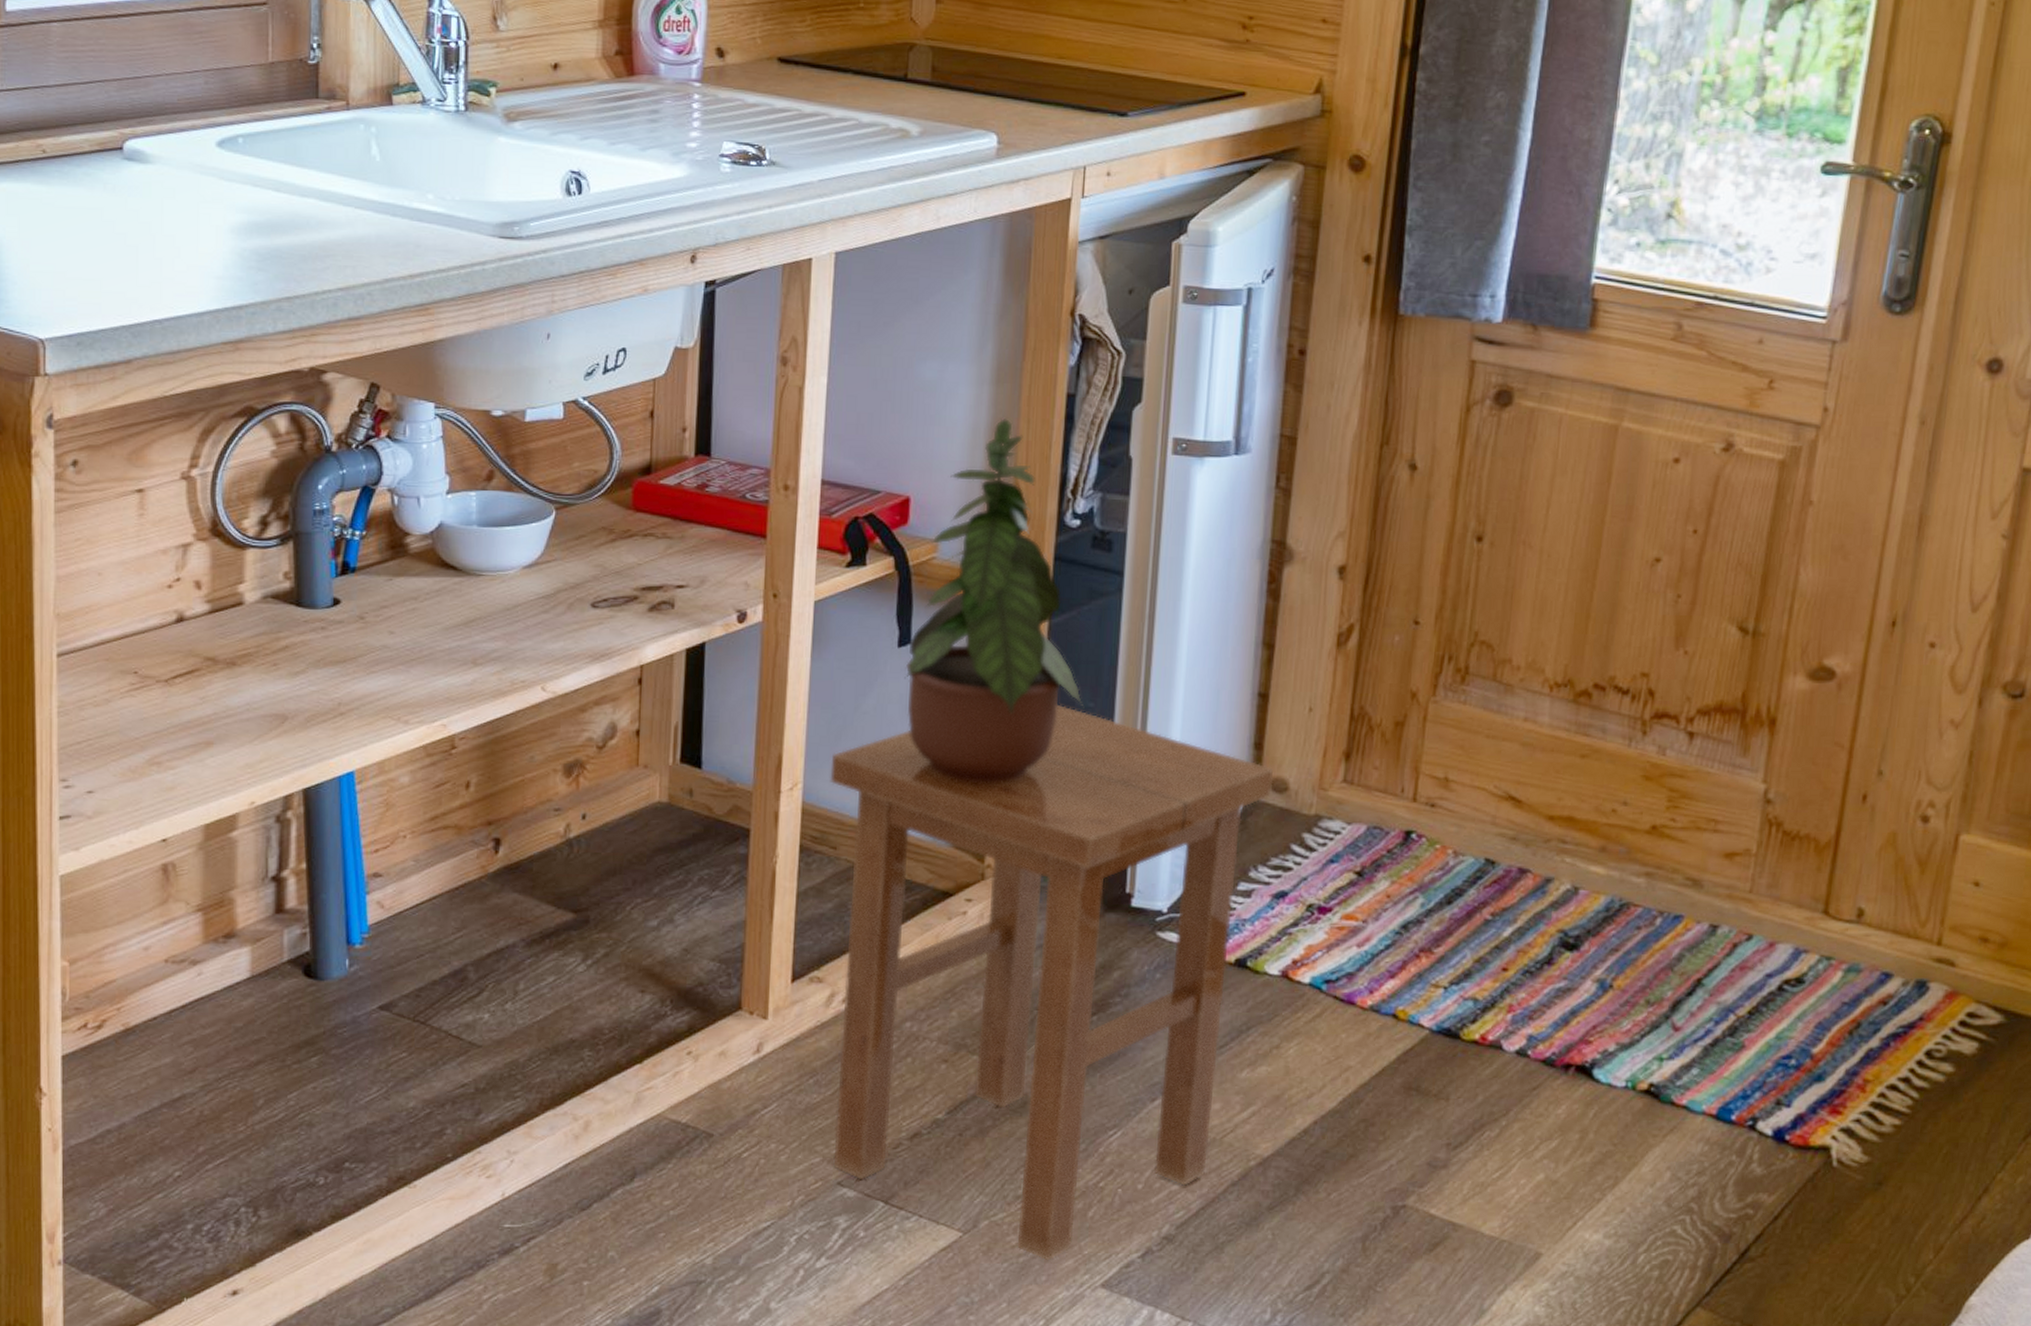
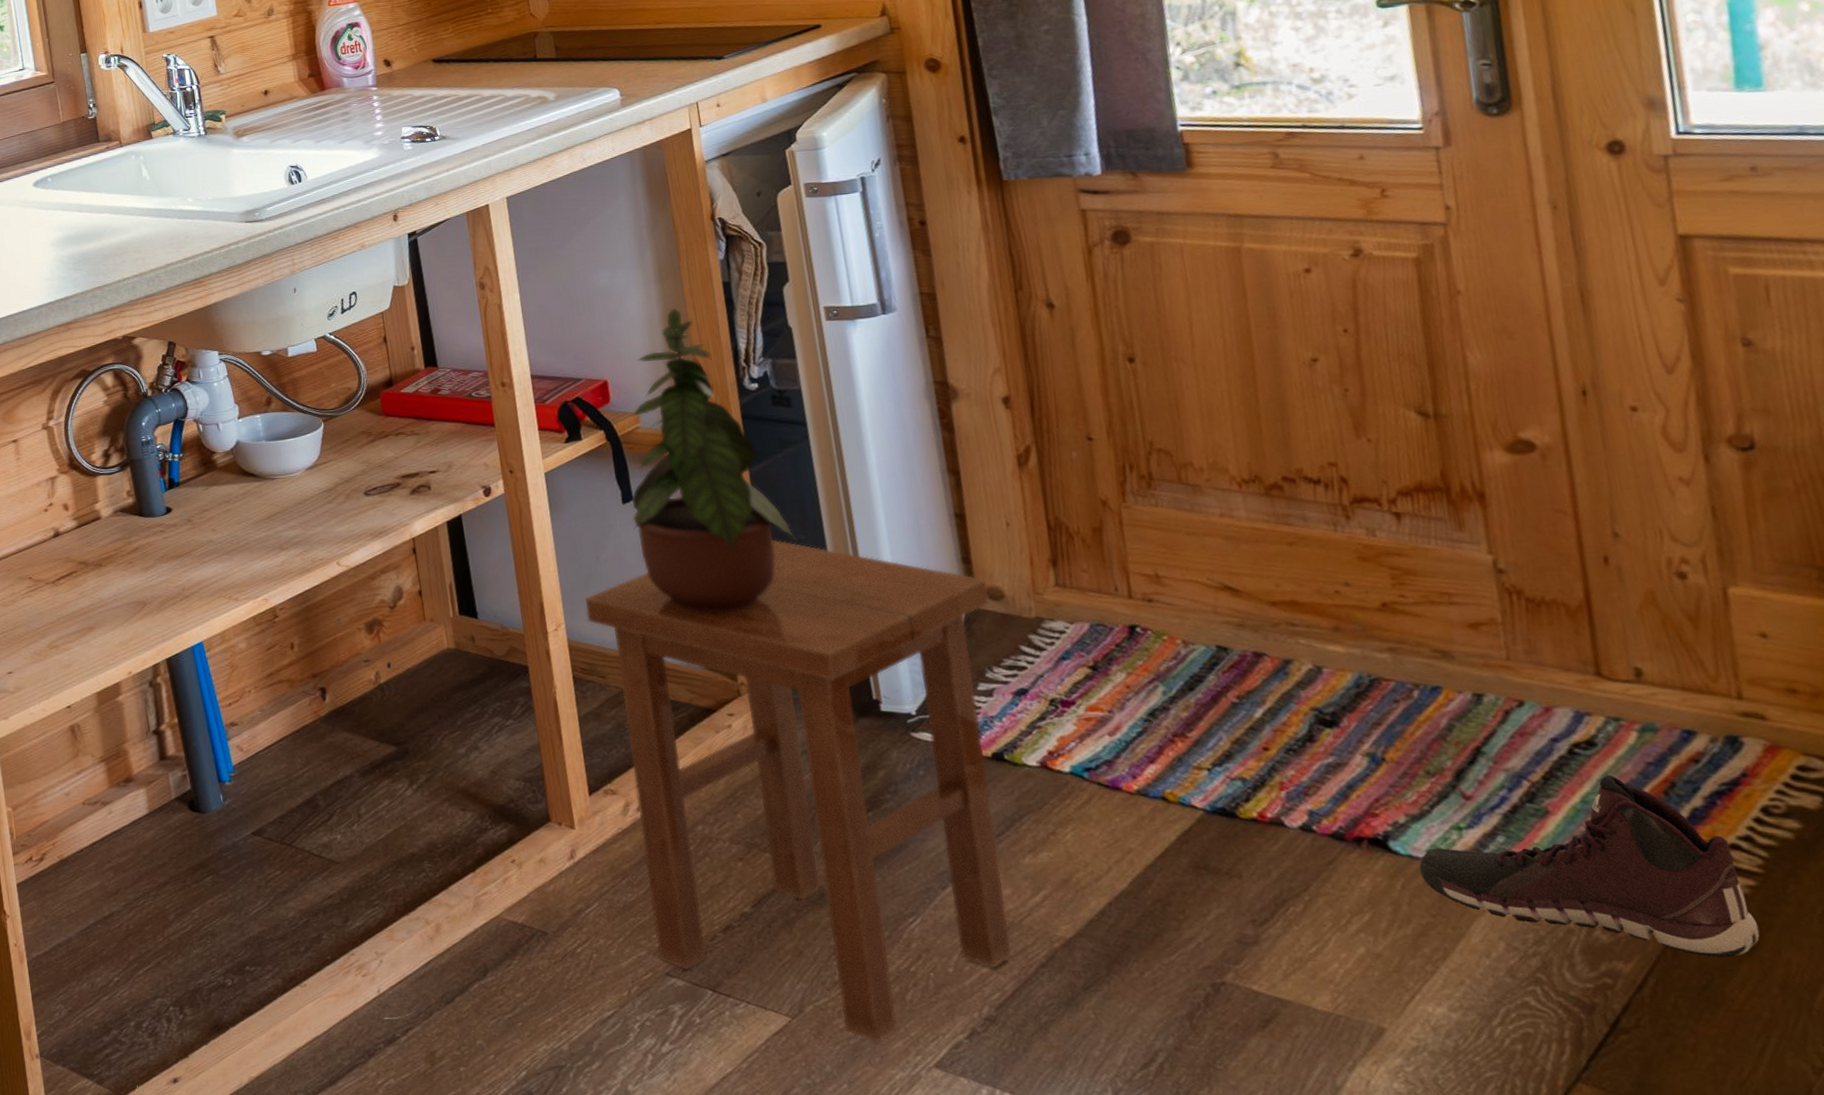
sneaker: none [1614,1012,1891,1192] -> present [1419,774,1760,957]

